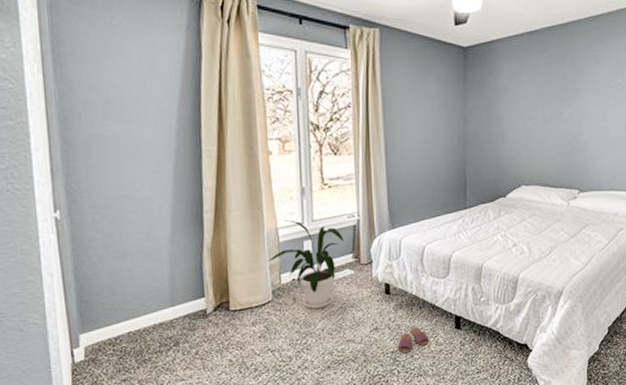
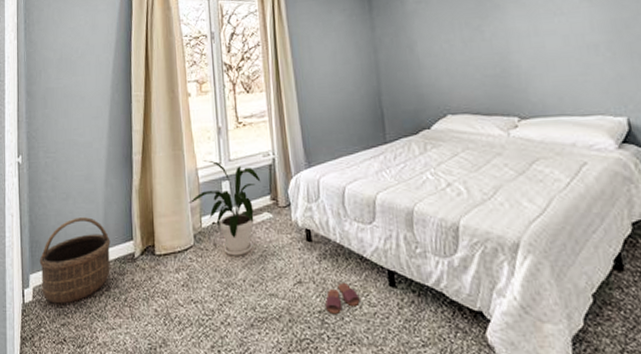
basket: none [90,276,179,361] -> present [39,217,111,304]

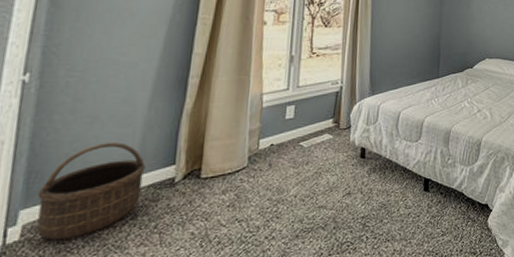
house plant: present [189,160,261,256] -> none [248,86,326,175]
slippers: present [325,283,360,315] -> none [369,191,399,219]

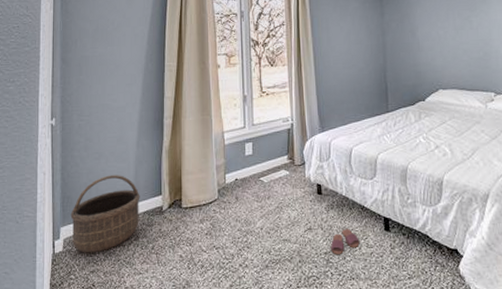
slippers: none [369,191,399,219] -> present [331,229,360,255]

